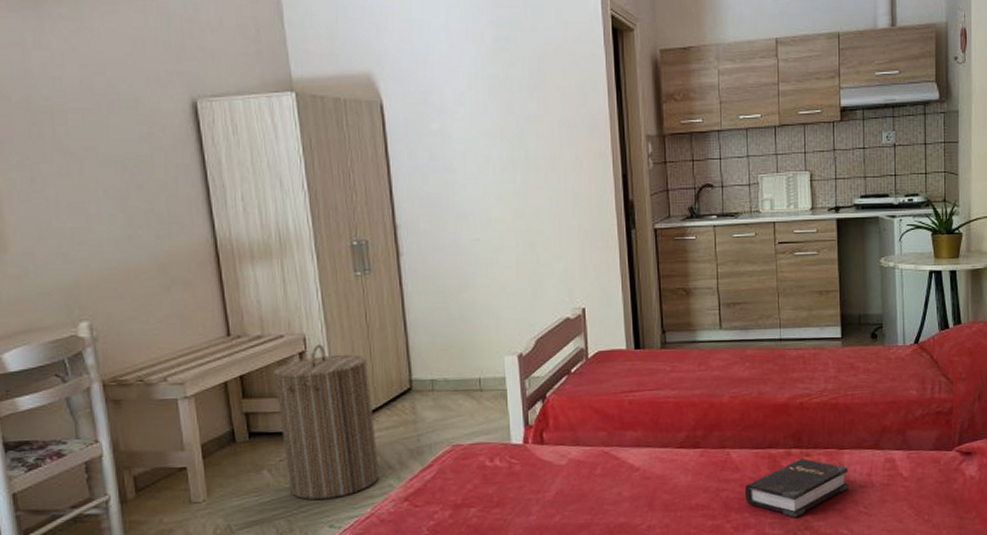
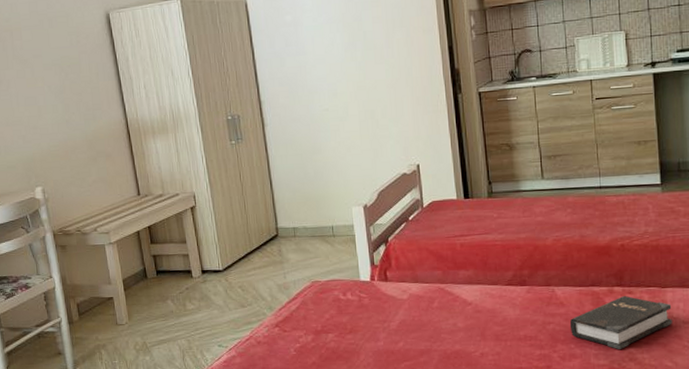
laundry hamper: present [273,344,380,500] -> none [172,200,255,325]

